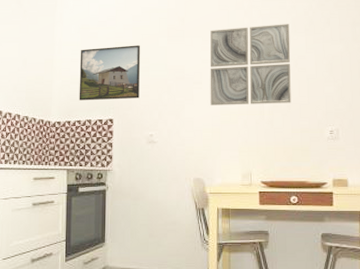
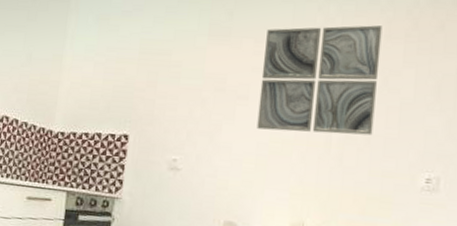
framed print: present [79,45,141,101] -> none [89,43,173,112]

